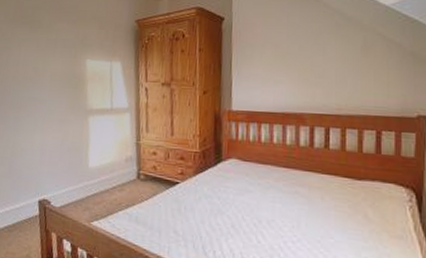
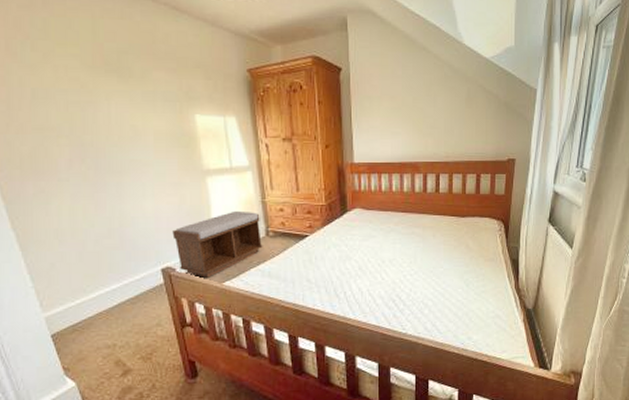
bench: none [52,150,133,215] -> present [172,210,263,278]

